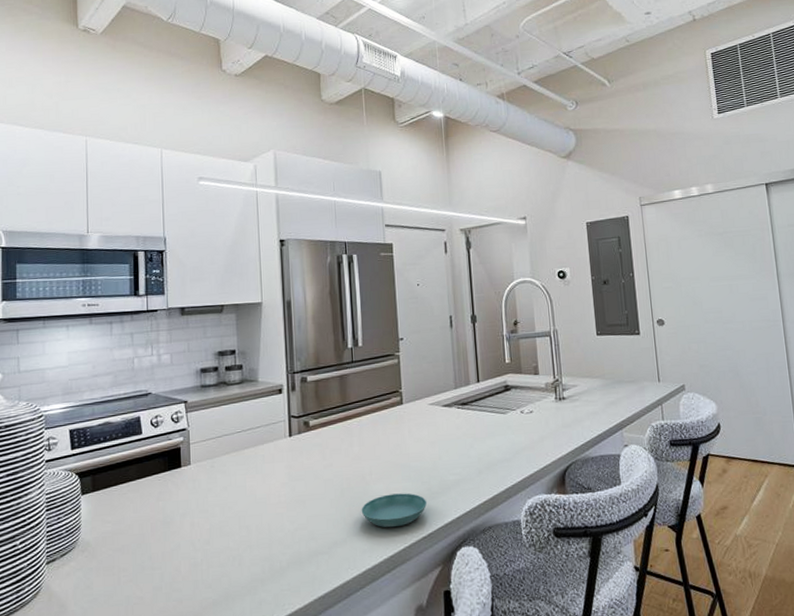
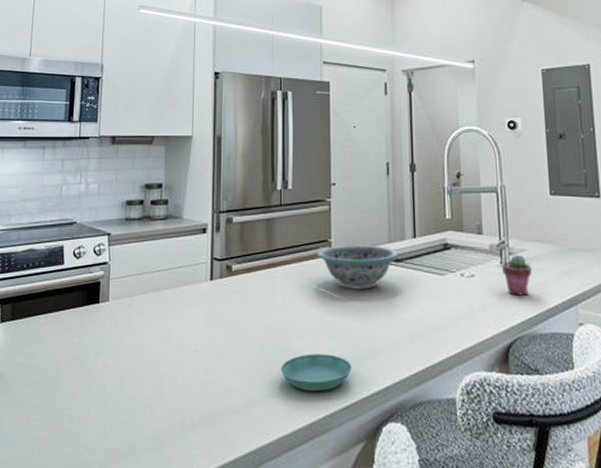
decorative bowl: none [389,392,465,434] -> present [317,245,399,290]
potted succulent: none [557,390,583,426] -> present [502,255,532,296]

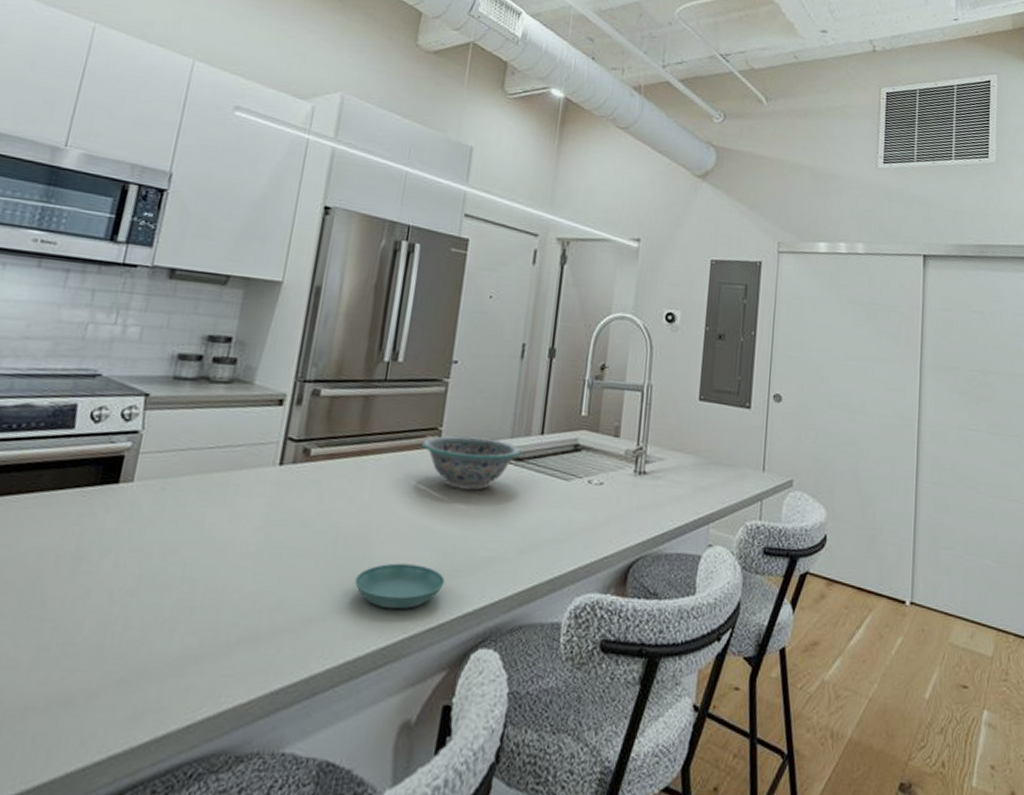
potted succulent: present [502,255,532,296] -> none [635,464,667,510]

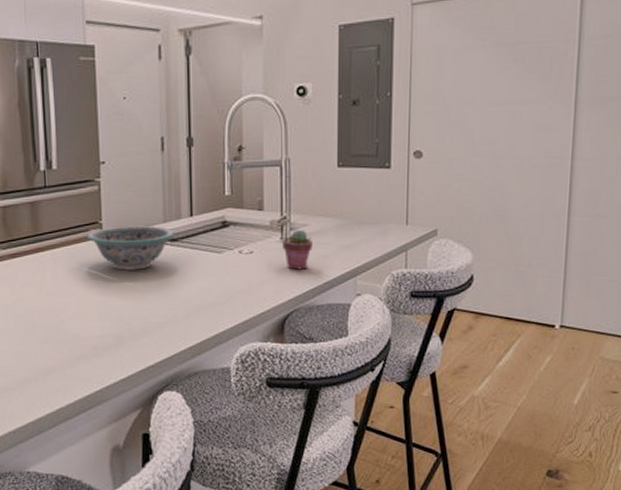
saucer: present [354,563,446,610] -> none [54,333,128,368]
potted succulent: none [635,464,667,510] -> present [283,230,312,270]

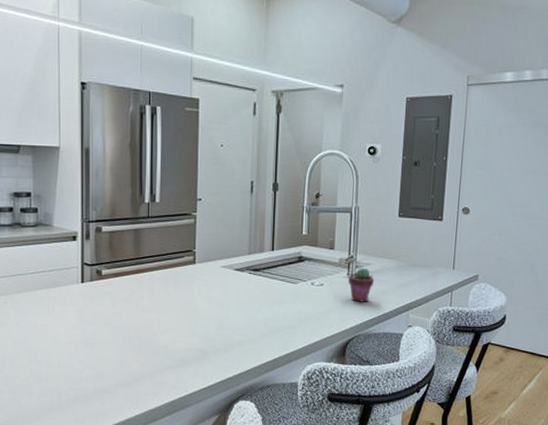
decorative bowl: present [87,225,175,271] -> none [182,255,257,294]

